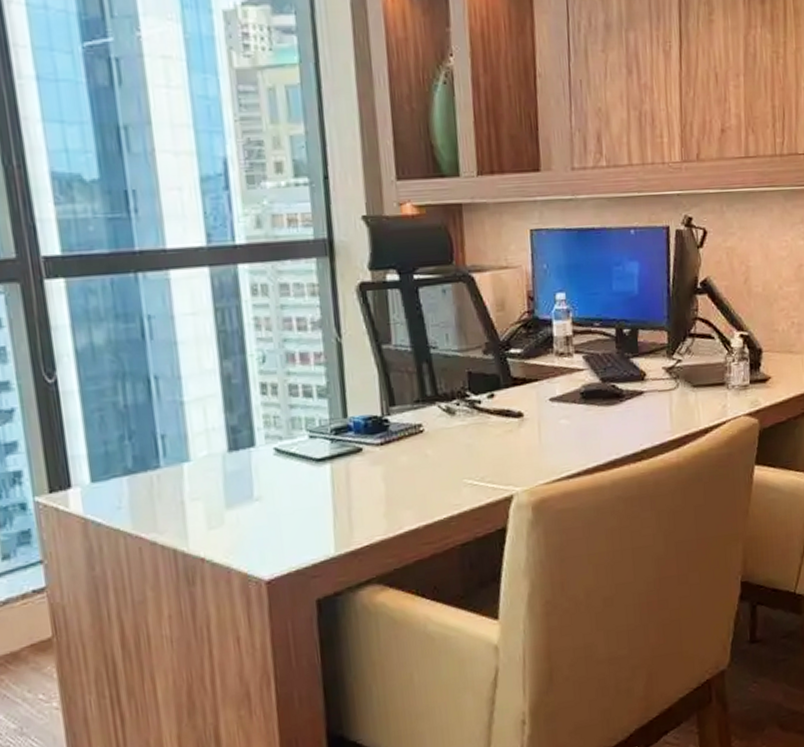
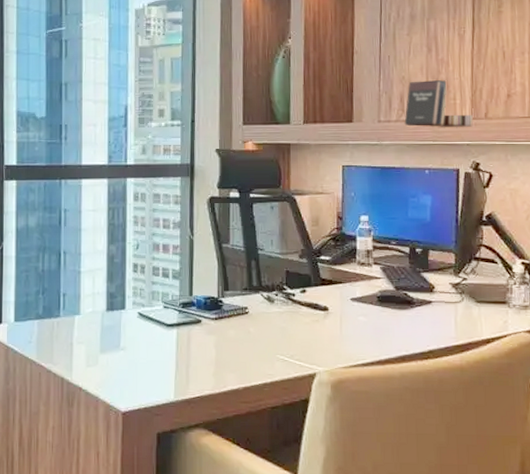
books: none [603,112,684,175] -> present [404,80,473,128]

